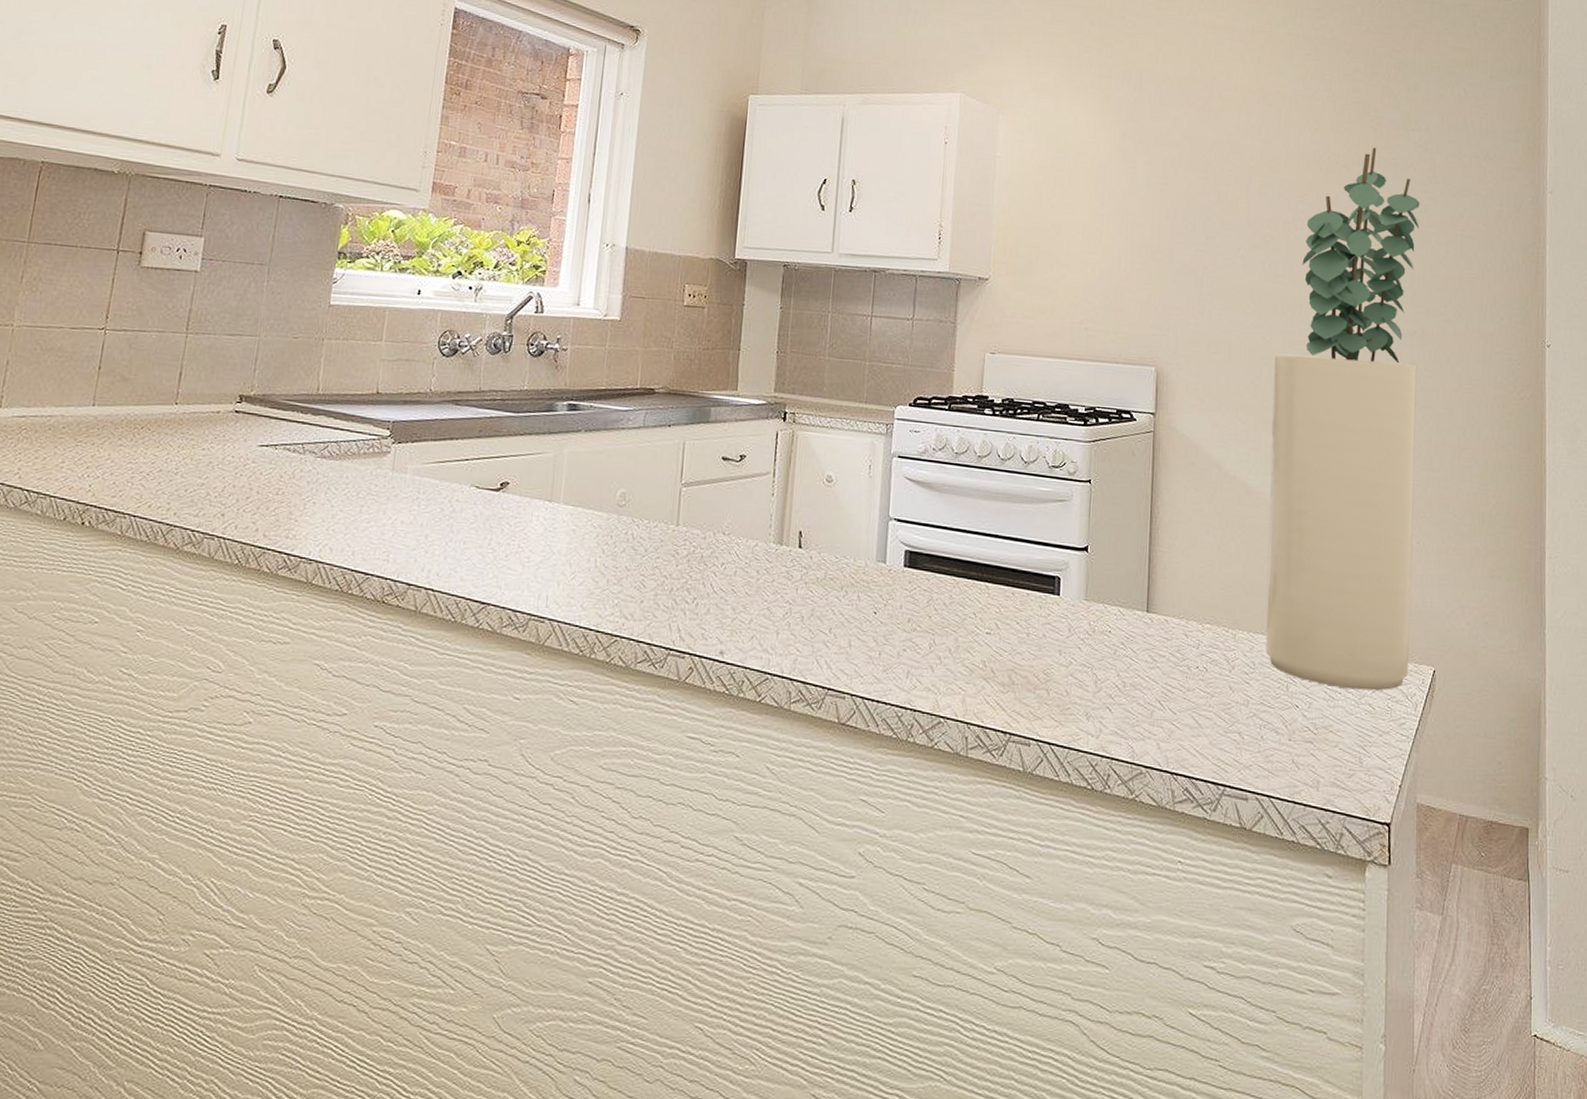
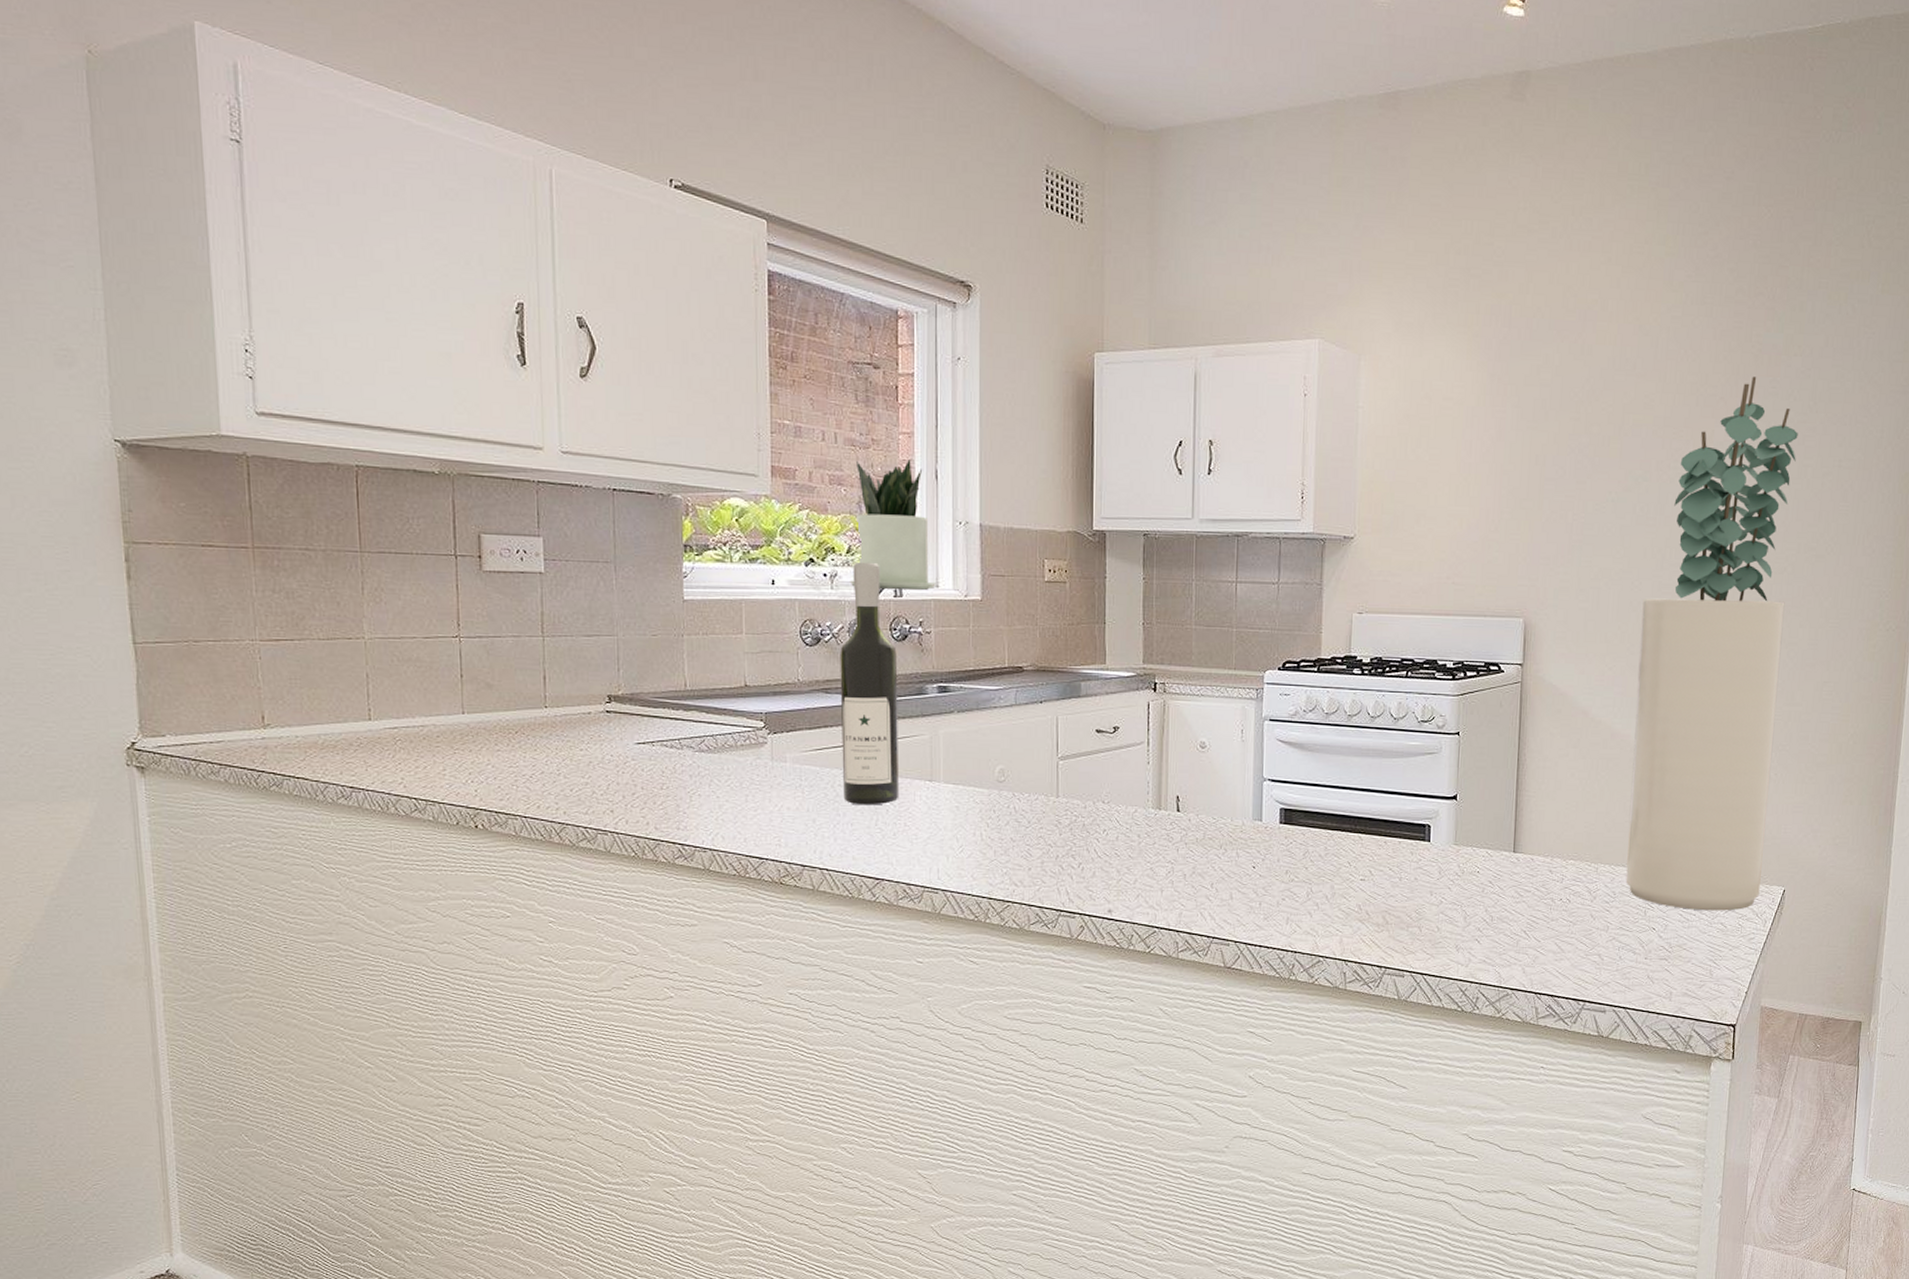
bottle: none [459,277,531,524] -> present [840,562,900,806]
planter: none [493,181,577,309] -> present [850,460,936,591]

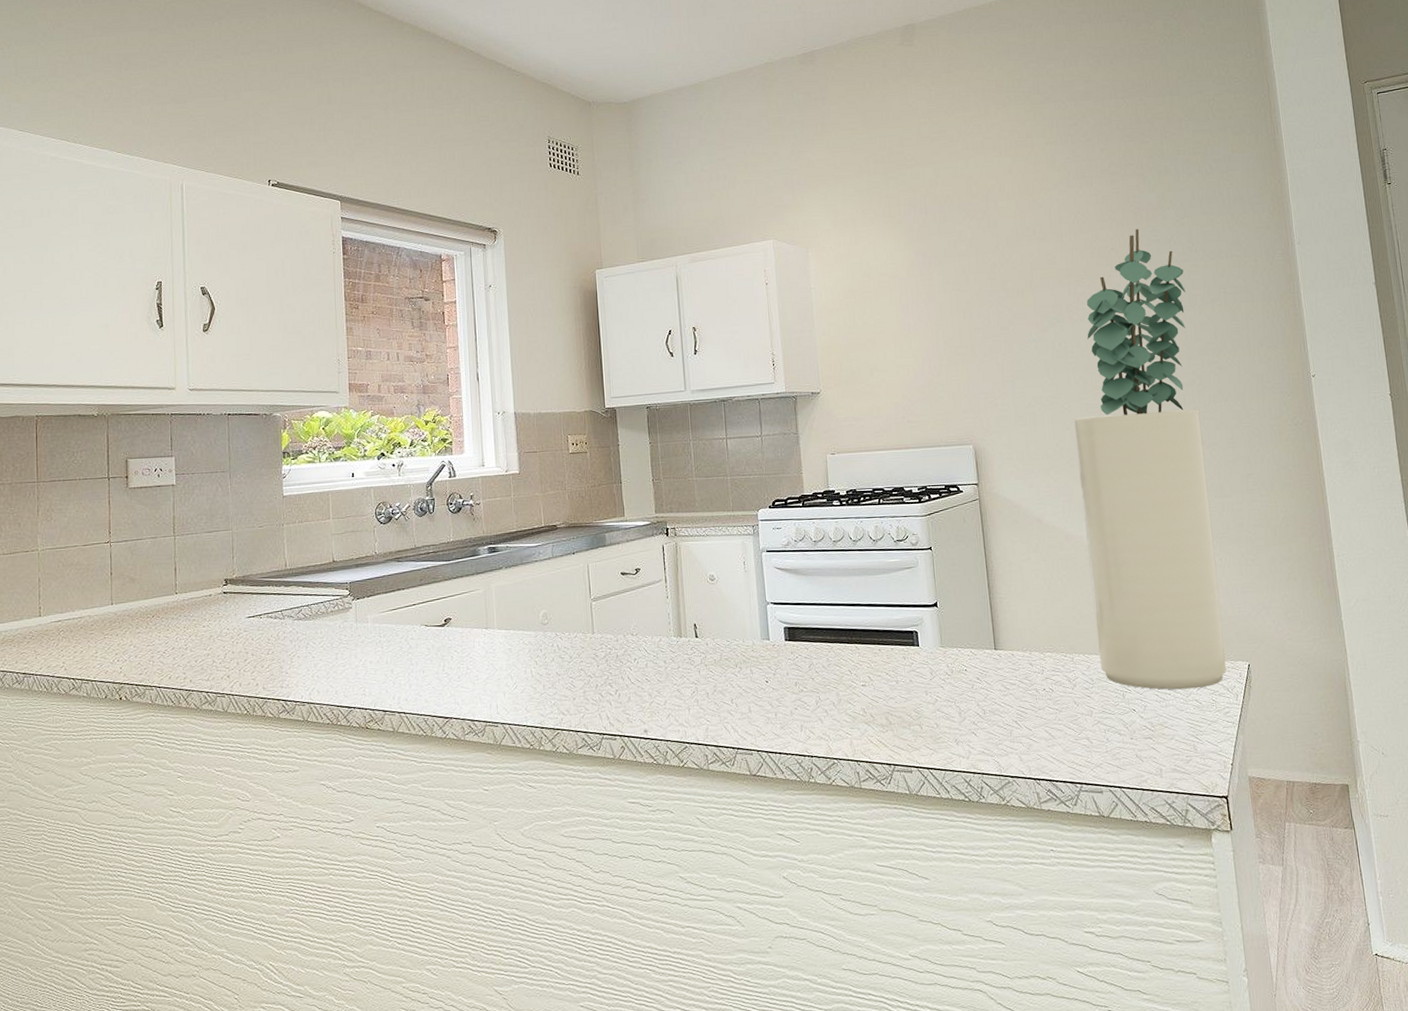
bottle: present [840,562,900,806] -> none [407,451,462,655]
planter: present [850,460,936,591] -> none [413,367,482,473]

